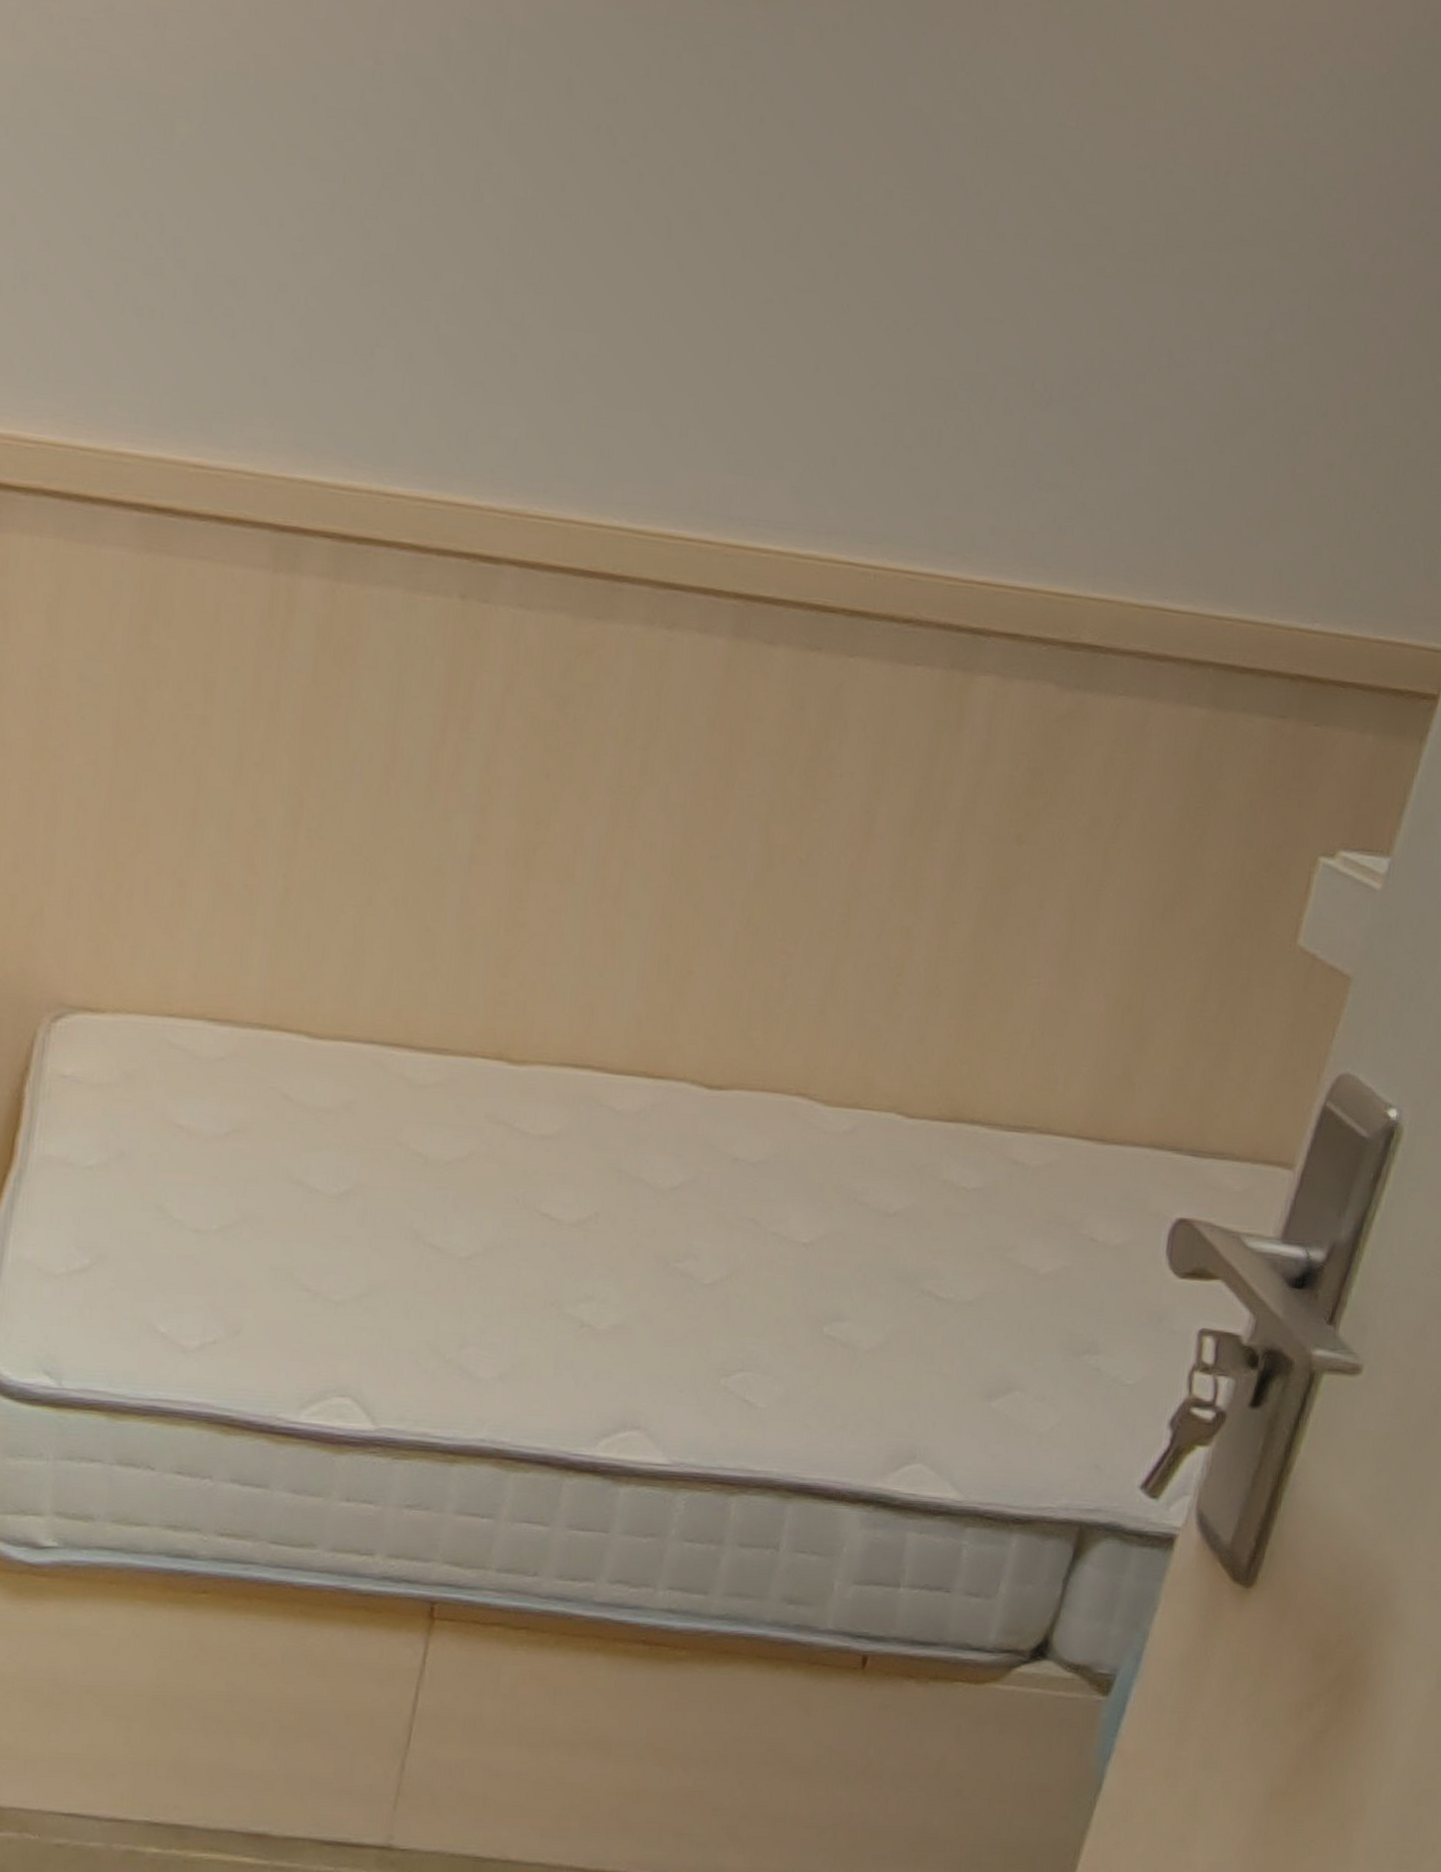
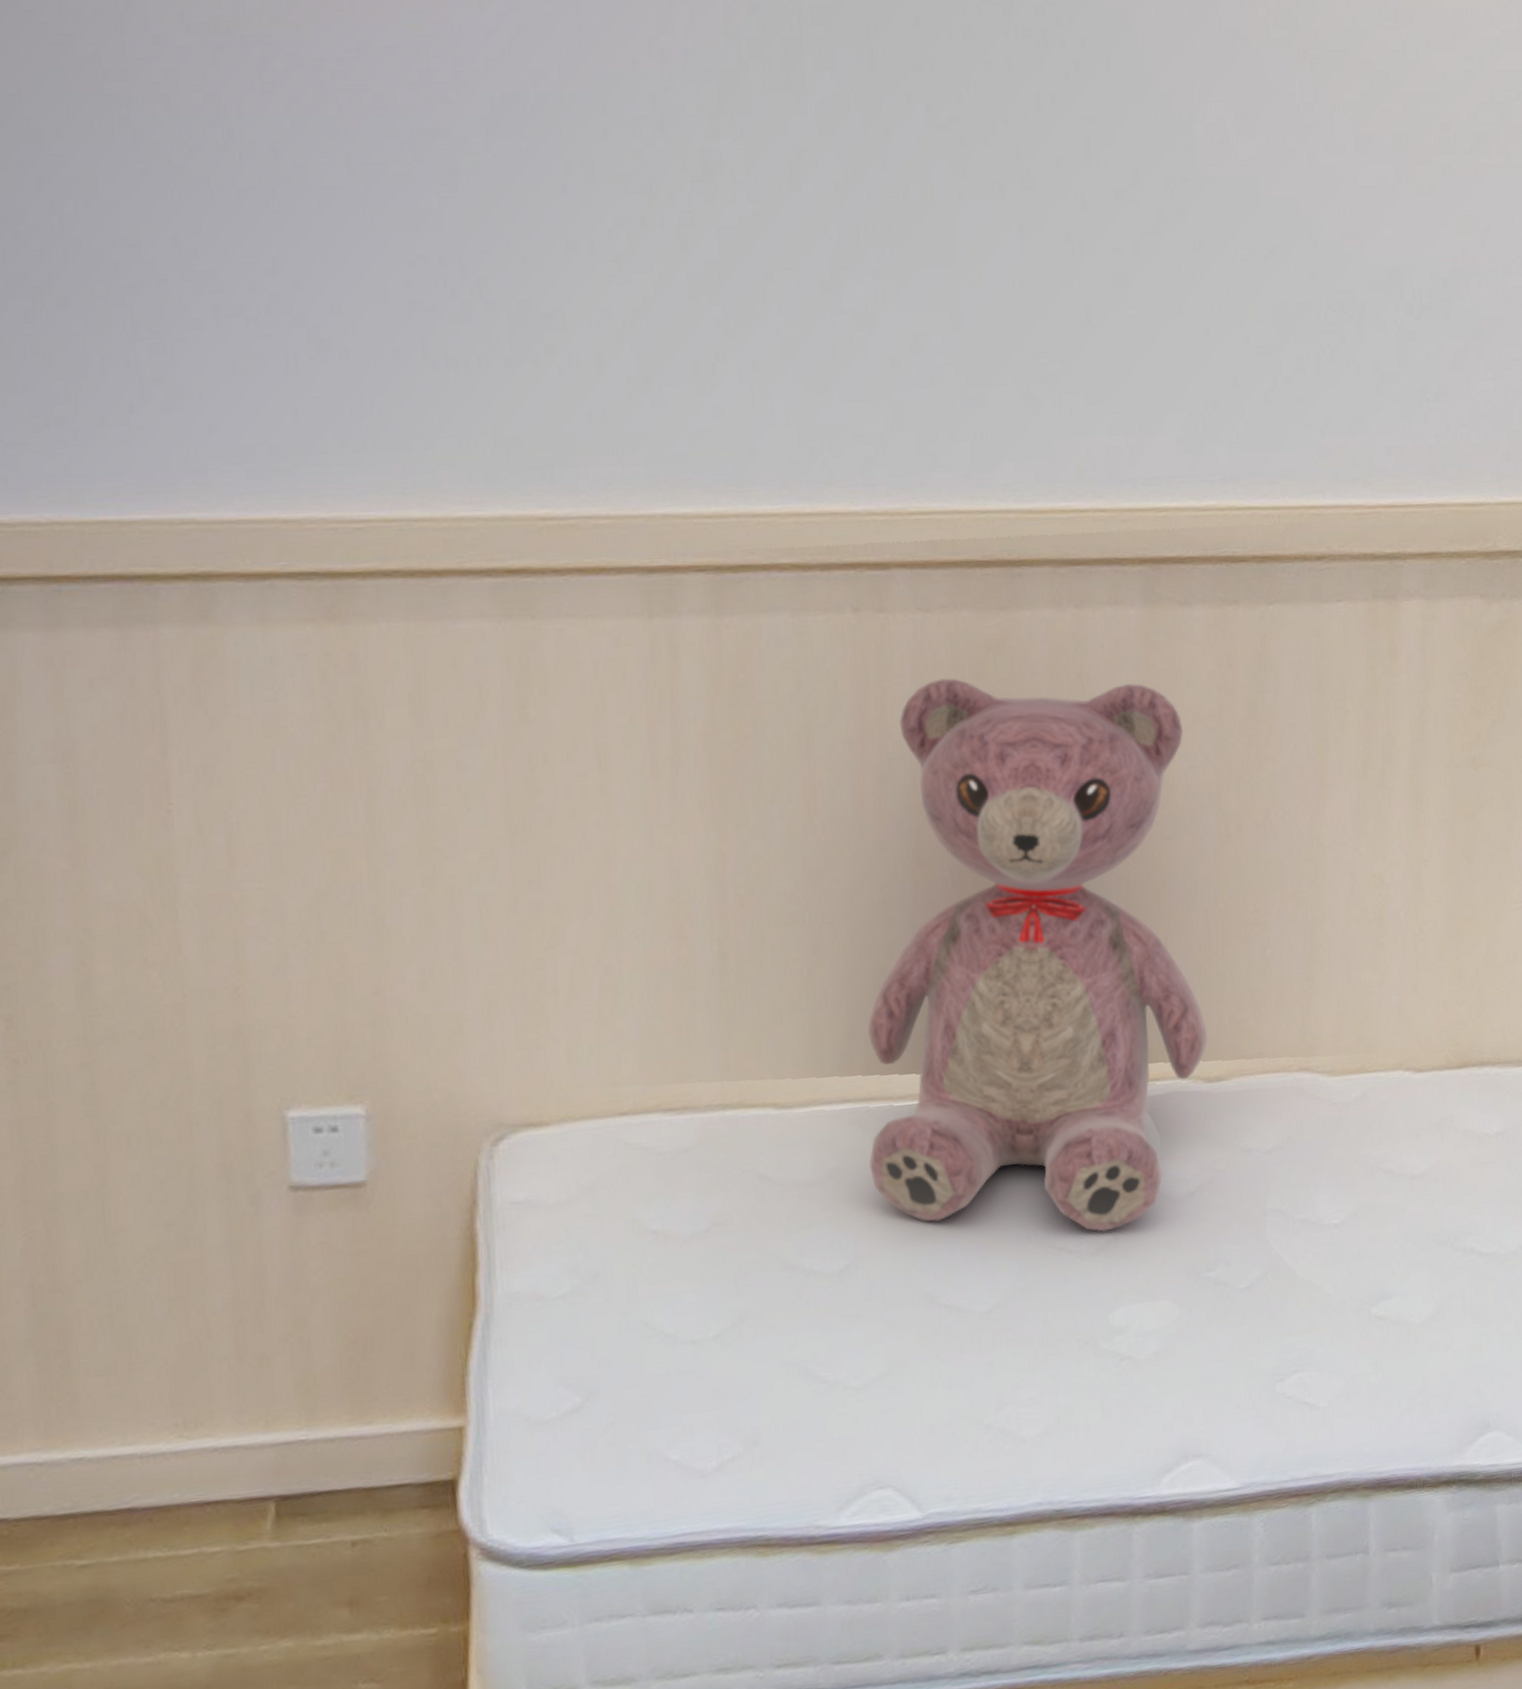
teddy bear: none [383,673,748,1207] -> present [867,678,1208,1232]

